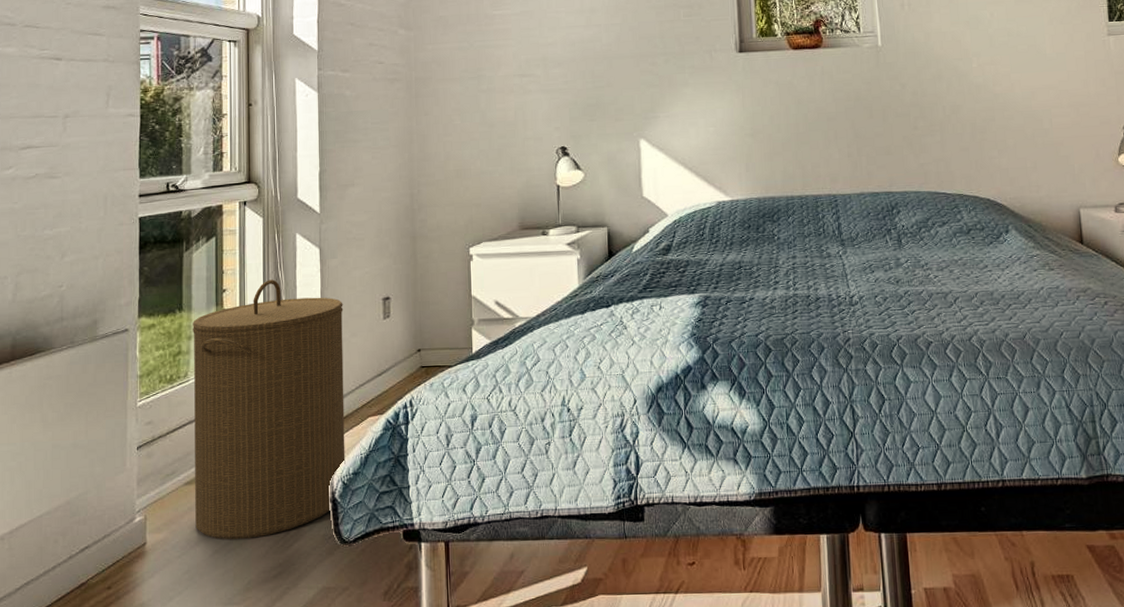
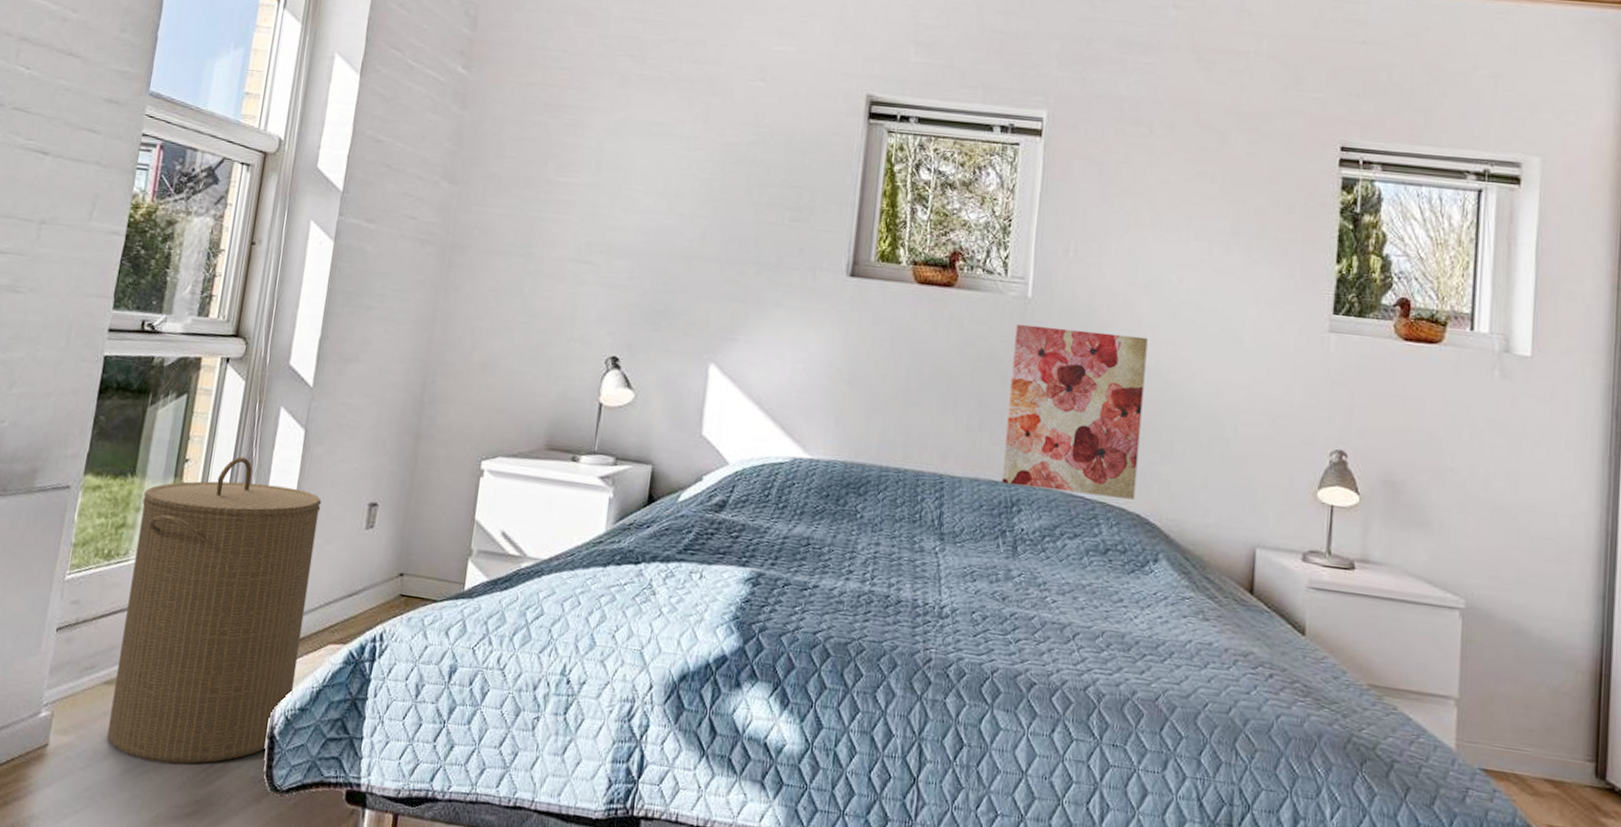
wall art: none [873,62,984,193] -> present [1002,323,1148,500]

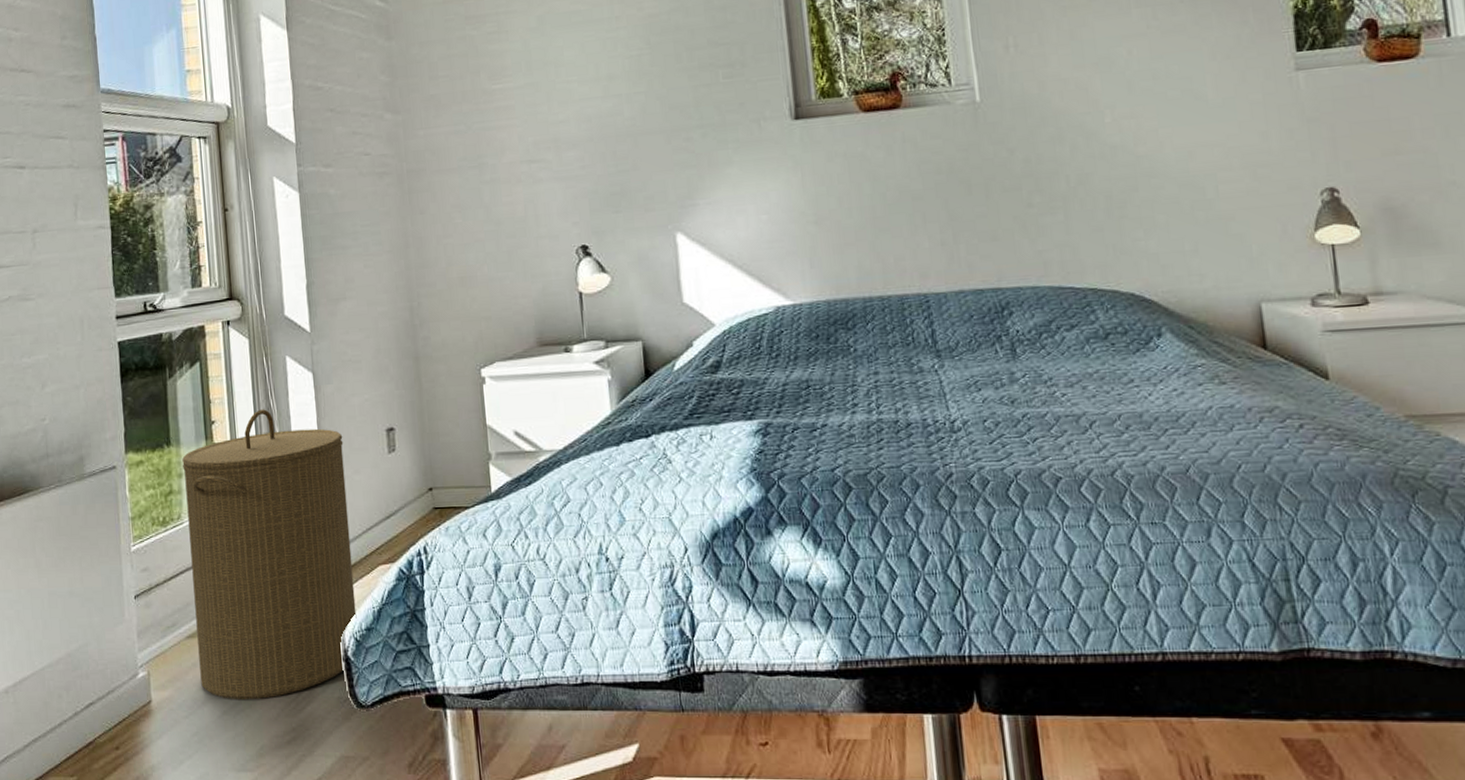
wall art: present [1002,323,1148,500] -> none [971,116,1126,290]

